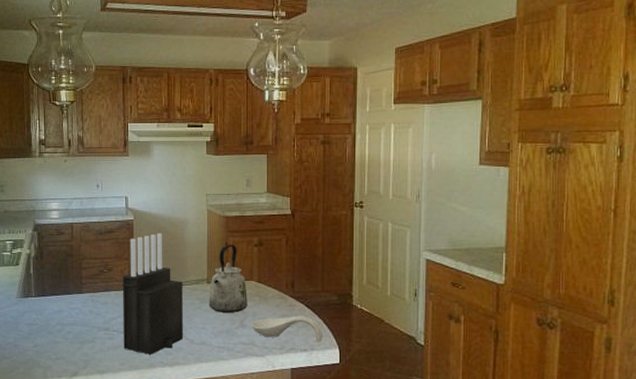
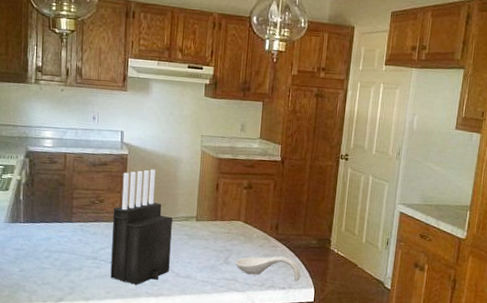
kettle: present [208,244,247,314] -> none [196,185,234,251]

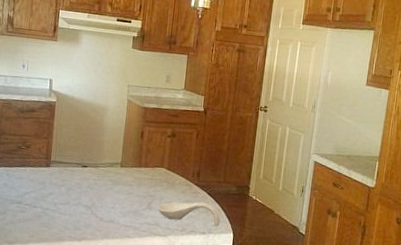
knife block: present [110,169,173,285] -> none [34,116,98,229]

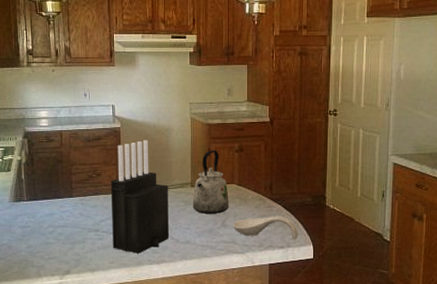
knife block: none [34,116,98,229] -> present [110,139,169,253]
kettle: none [120,133,157,196] -> present [192,150,229,215]

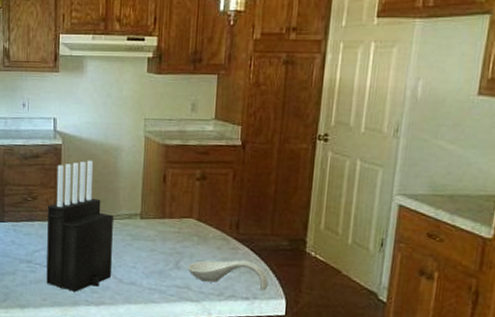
kettle: present [192,150,229,215] -> none [141,176,185,253]

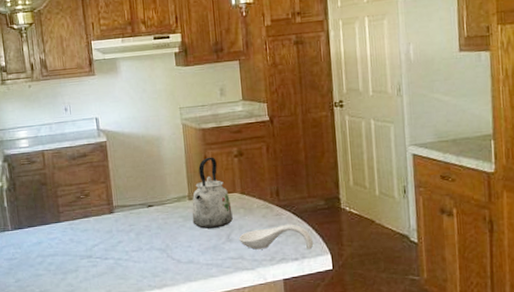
knife block: present [46,160,113,292] -> none [100,152,169,279]
kettle: none [141,176,185,253] -> present [192,157,233,229]

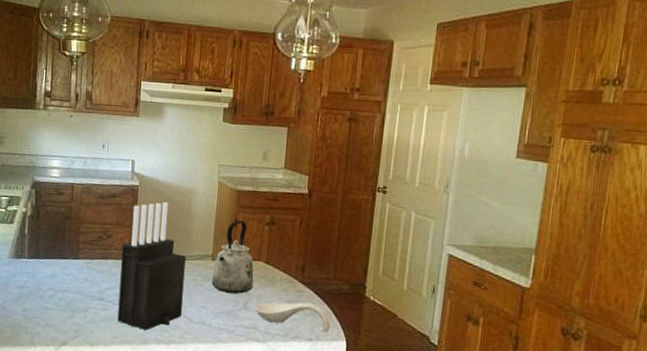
knife block: none [100,152,169,279] -> present [117,201,186,330]

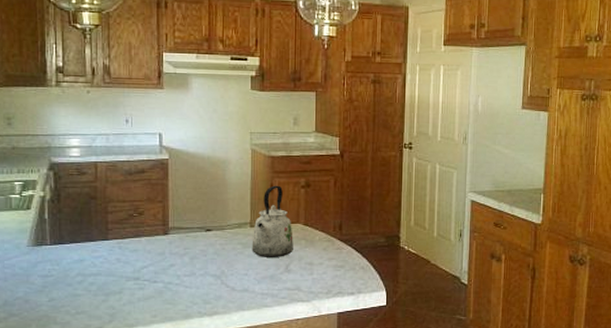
knife block: present [117,201,186,330] -> none [155,173,224,305]
spoon rest: present [255,302,331,333] -> none [297,259,371,285]

